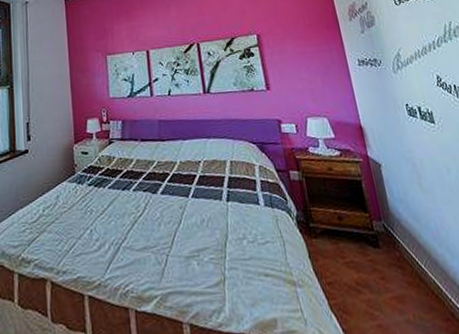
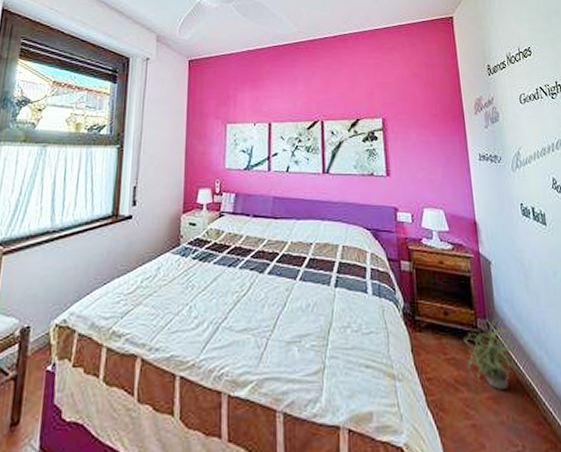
potted plant: none [361,219,429,289] -> present [464,318,527,389]

